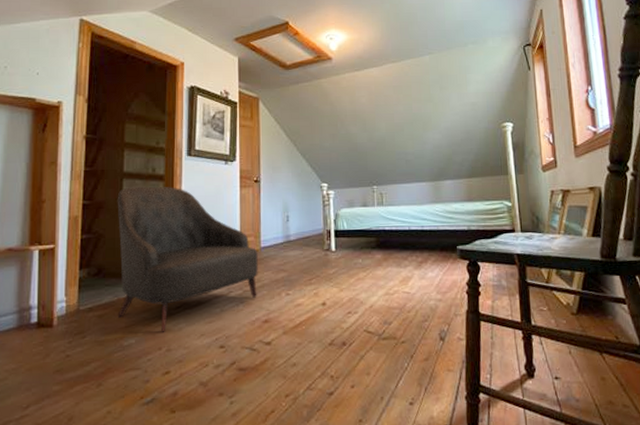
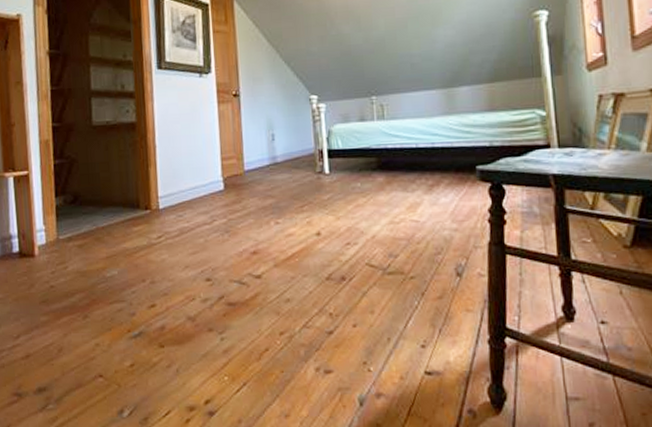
leather: present [117,186,258,334] -> none [87,104,243,265]

